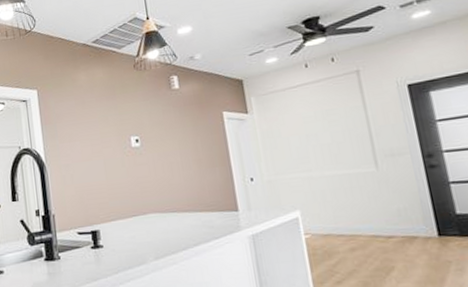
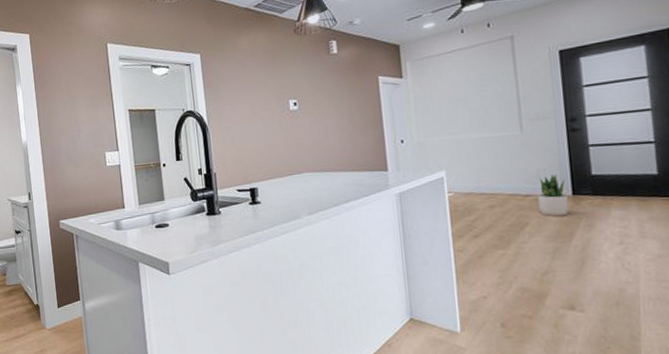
planter: none [401,214,437,262] -> present [538,174,569,218]

